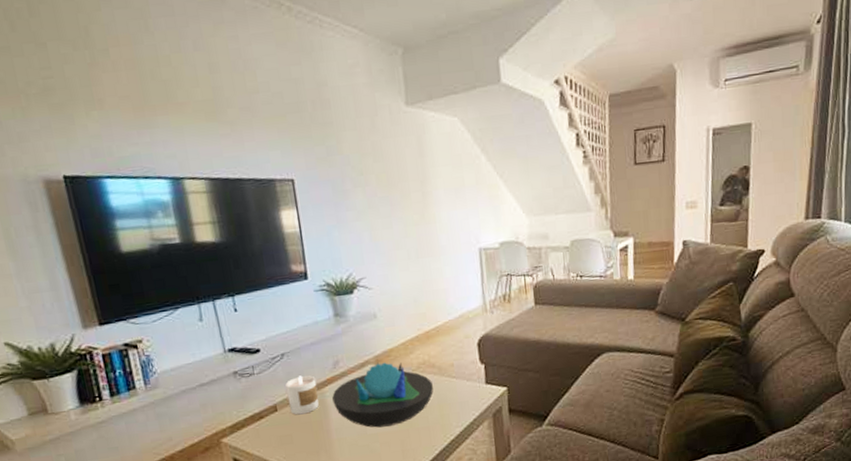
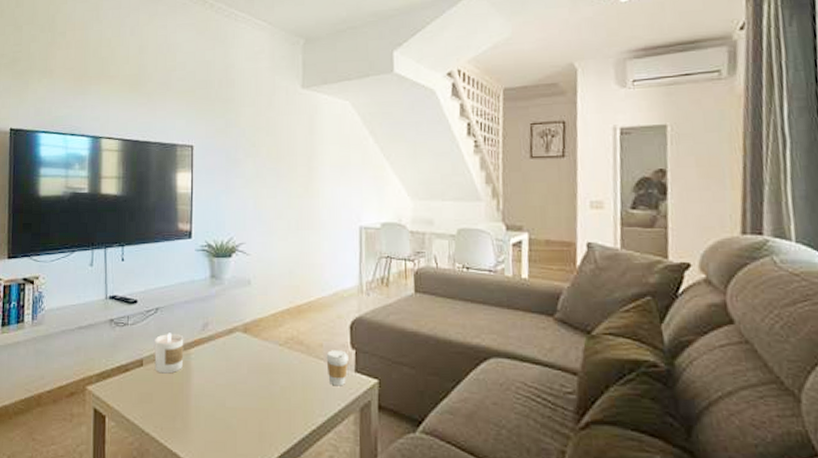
decorative bowl: present [332,362,434,428] -> none [197,331,299,402]
coffee cup: none [457,366,479,399] -> present [326,350,349,386]

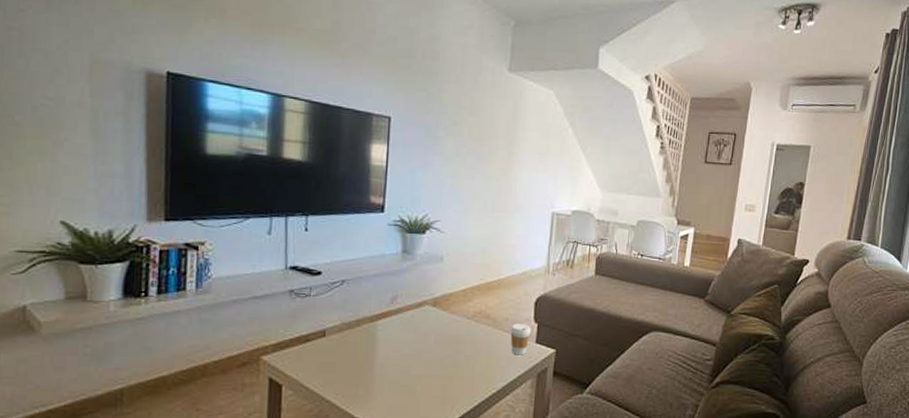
candle: present [154,333,184,374] -> none [338,305,371,344]

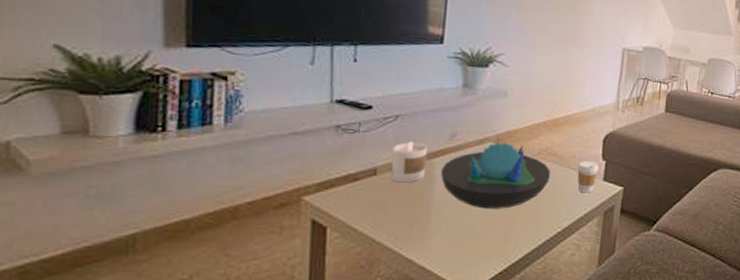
candle: none [338,305,371,344] -> present [391,141,428,183]
decorative bowl: none [383,305,485,370] -> present [441,142,550,209]

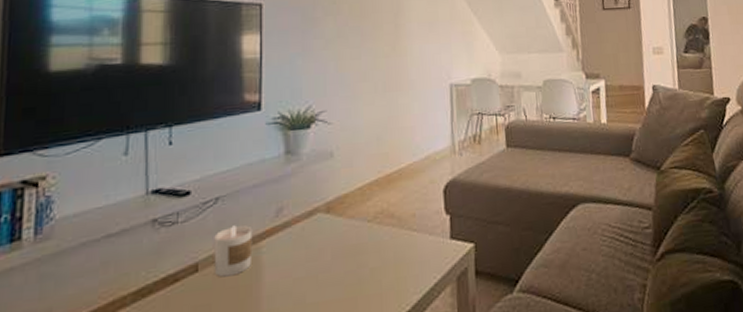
decorative bowl: present [441,142,550,209] -> none [269,210,390,295]
coffee cup: present [577,161,599,193] -> none [419,217,443,258]

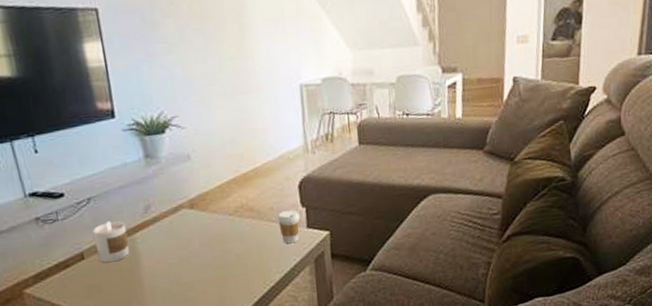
coffee cup: none [419,217,443,258] -> present [277,210,300,244]

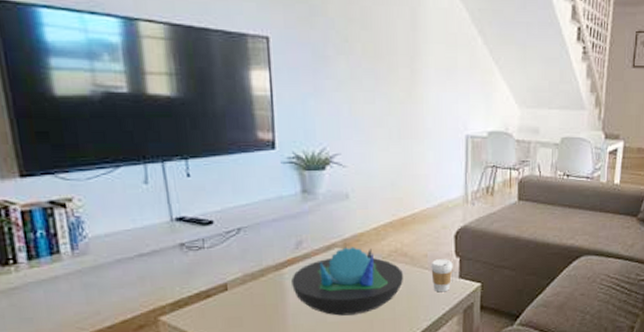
candle: present [92,221,130,263] -> none [239,254,276,296]
decorative bowl: none [143,206,252,275] -> present [291,247,403,316]

